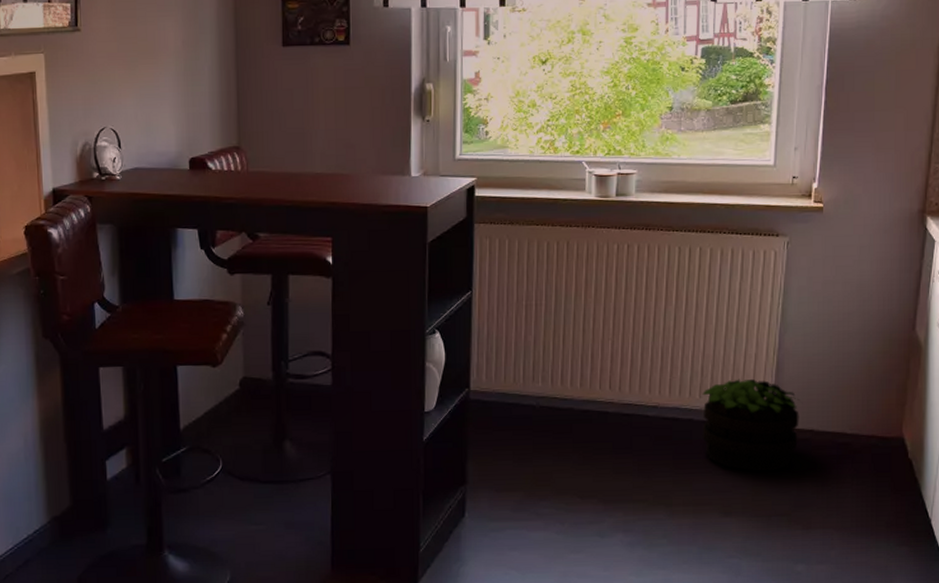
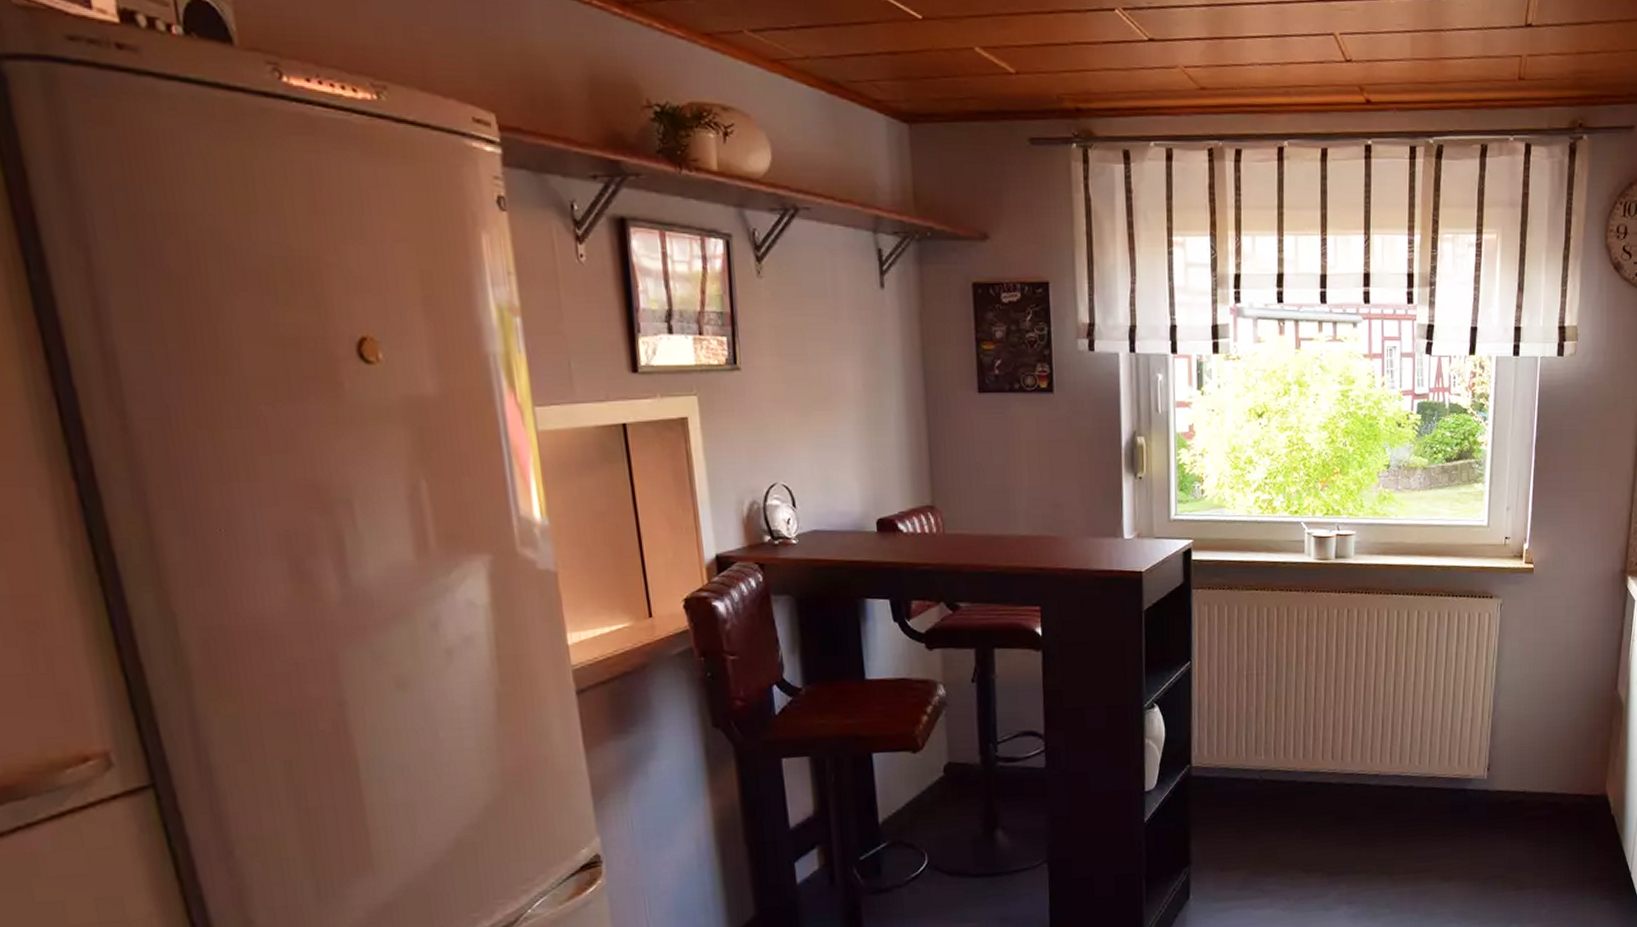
potted plant: present [702,379,799,472] -> none [1421,743,1513,836]

